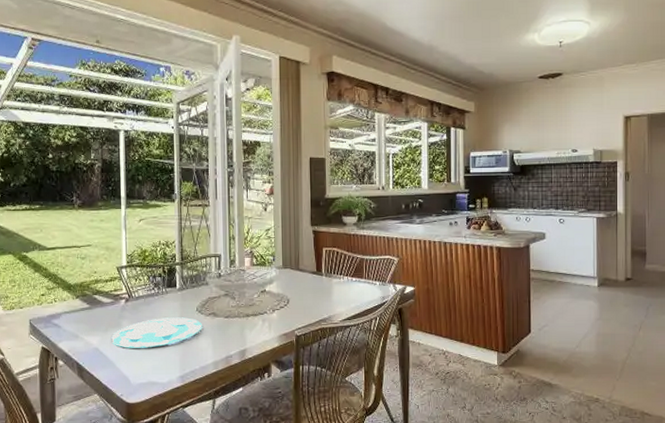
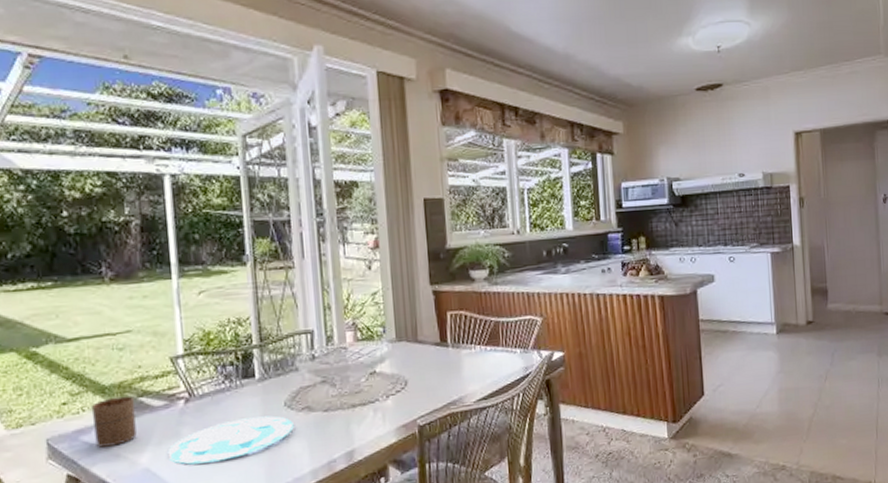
cup: none [60,293,91,329] -> present [91,396,137,448]

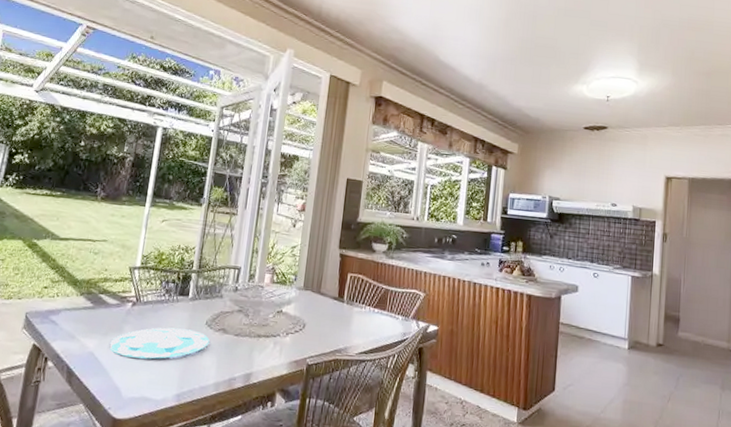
cup: present [91,396,137,448] -> none [60,290,96,329]

